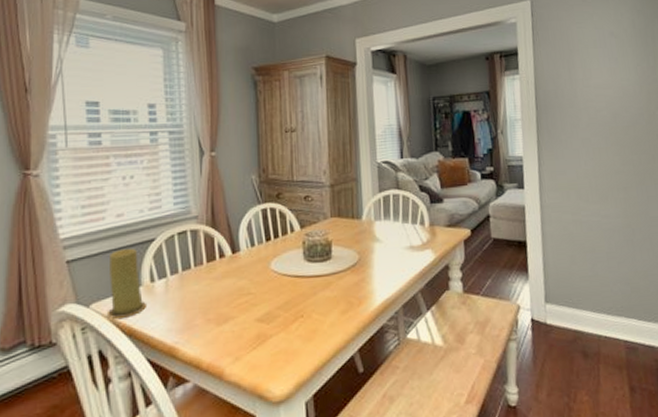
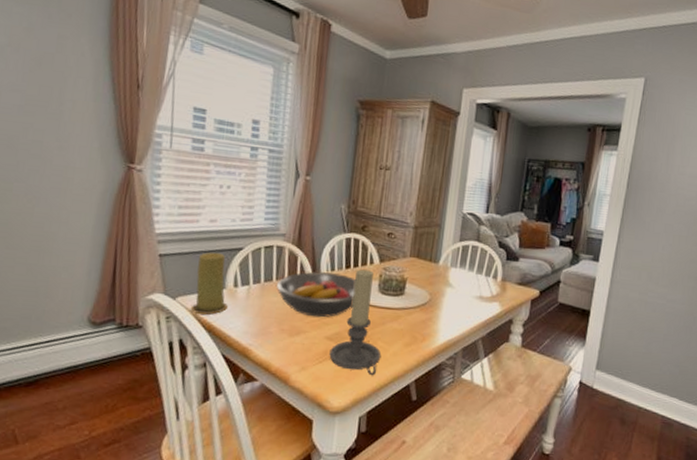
fruit bowl: none [195,248,281,300] -> present [276,271,357,318]
candle holder: none [262,239,319,354] -> present [329,269,382,376]

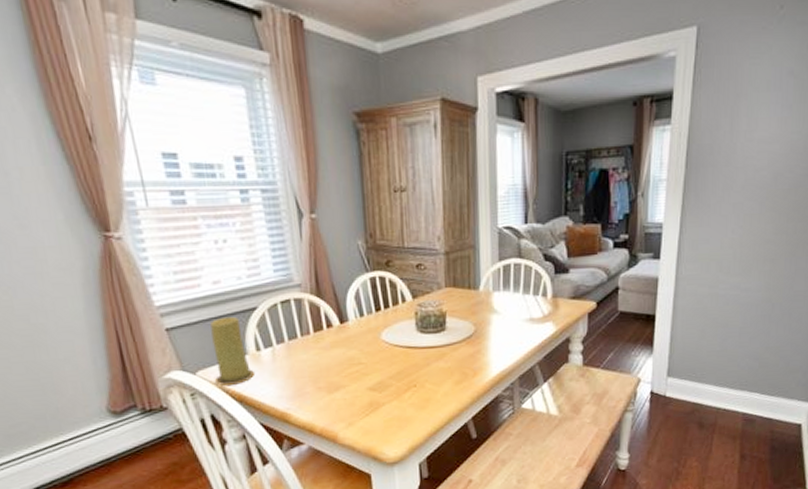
fruit bowl: present [276,271,357,318] -> none [302,318,392,370]
candle holder: present [329,269,382,376] -> none [375,309,432,420]

